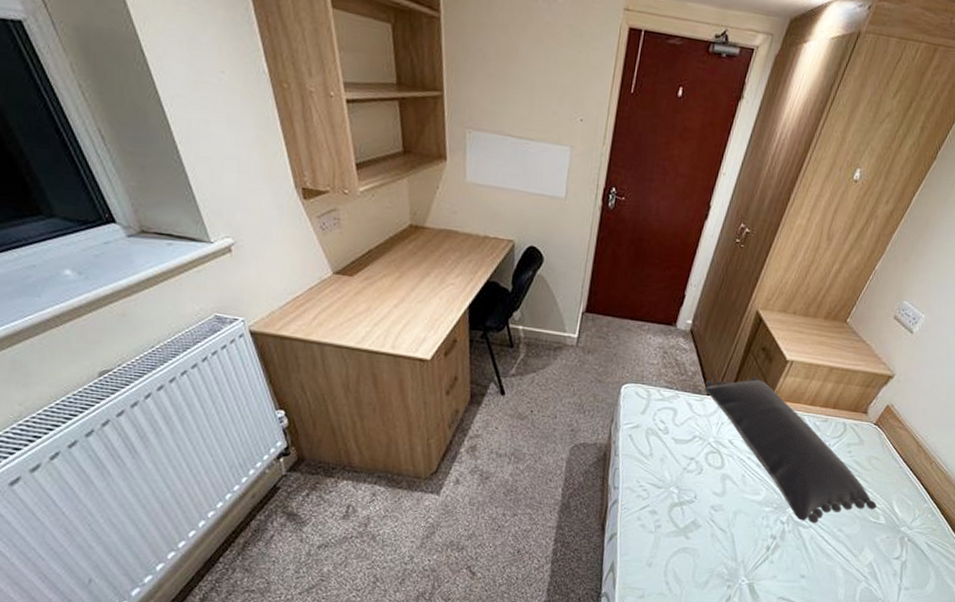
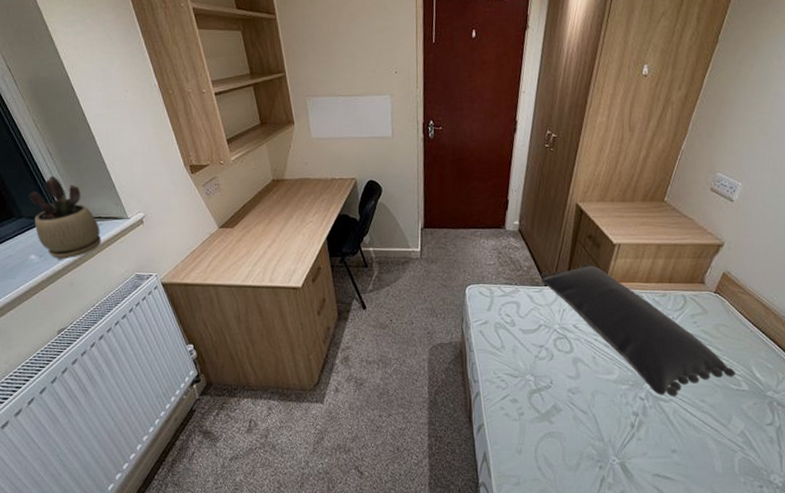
potted cactus: none [67,167,171,284] -> present [29,176,102,261]

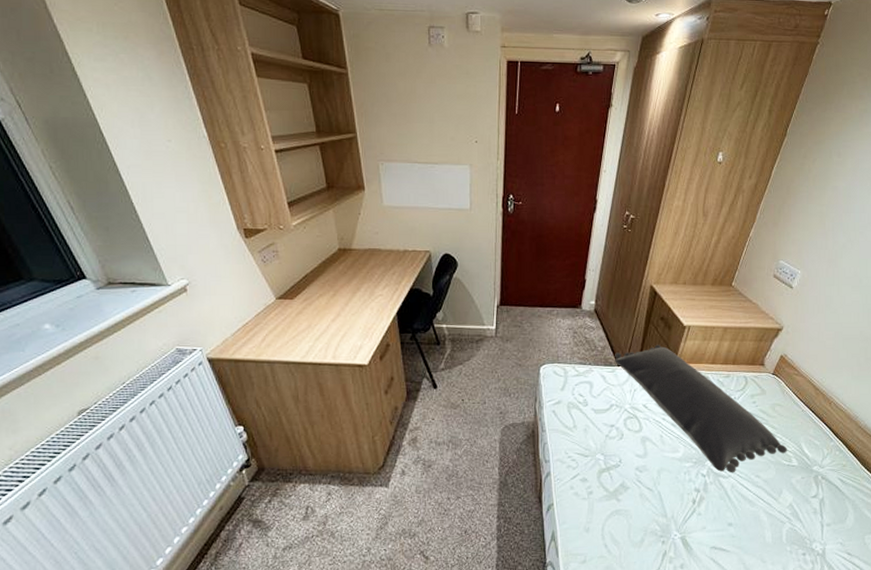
potted cactus: present [29,176,102,261] -> none [44,233,135,332]

